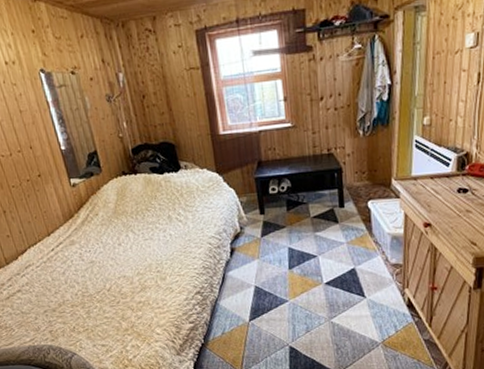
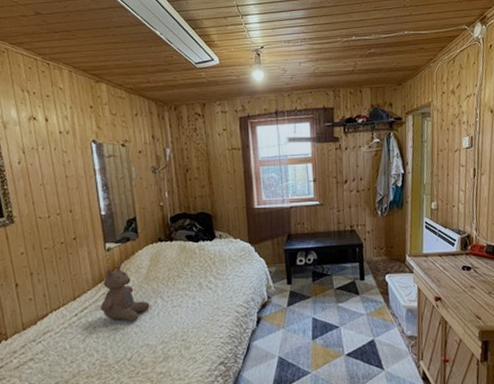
bear: none [73,199,122,256] -> present [99,263,150,322]

